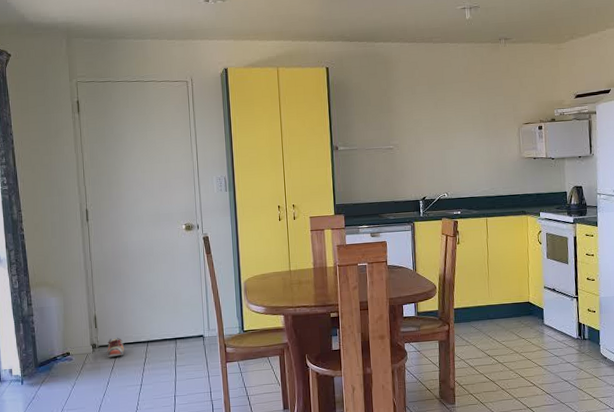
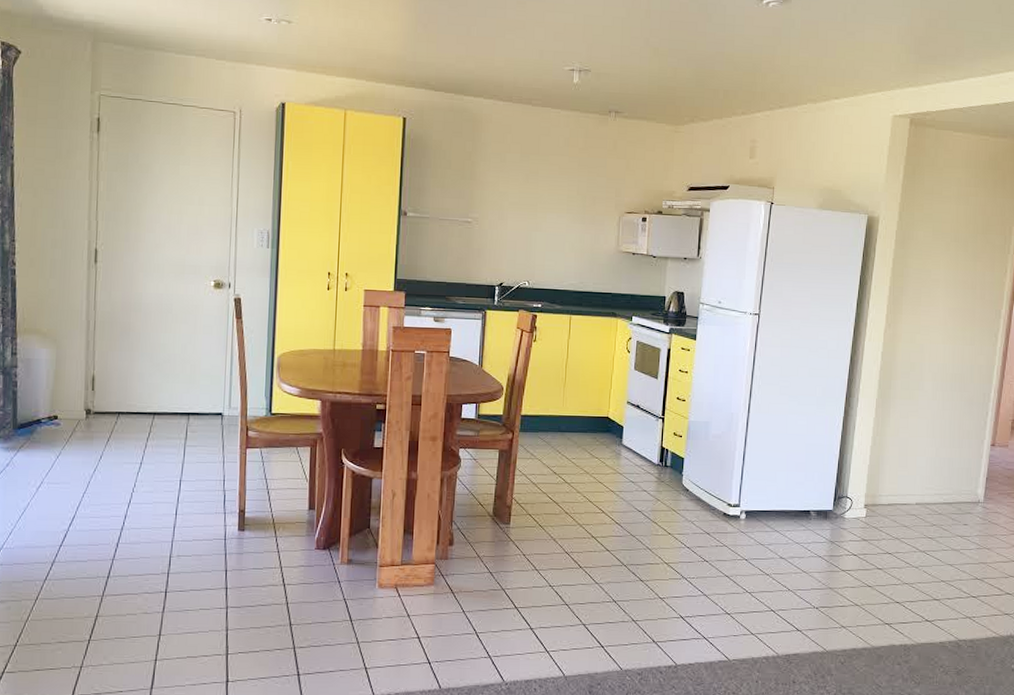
shoe: present [107,337,124,358] -> none [103,404,125,428]

